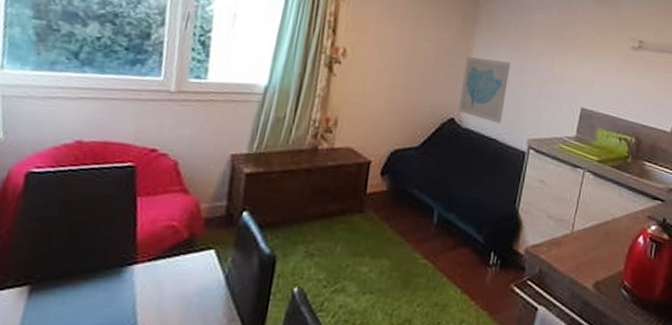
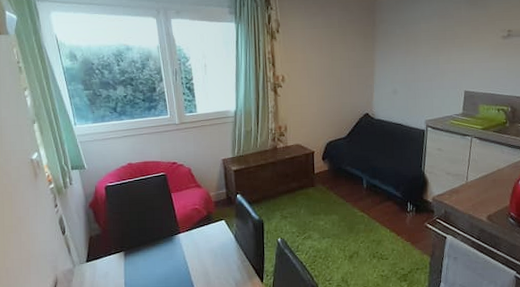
wall art: present [457,57,511,124] -> none [370,65,406,112]

